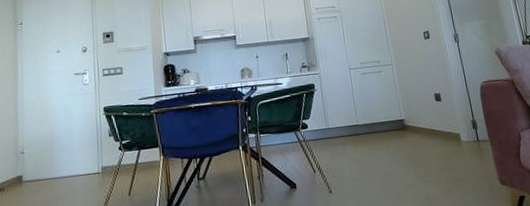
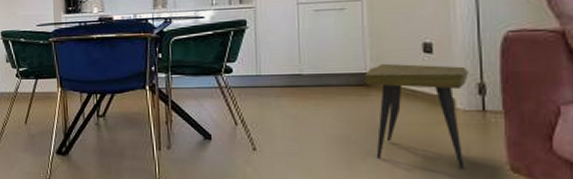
side table: none [401,109,474,187] -> present [365,63,469,170]

